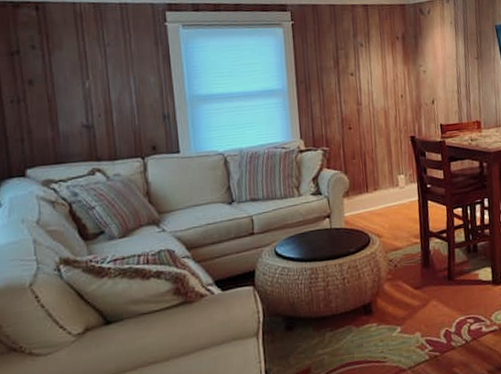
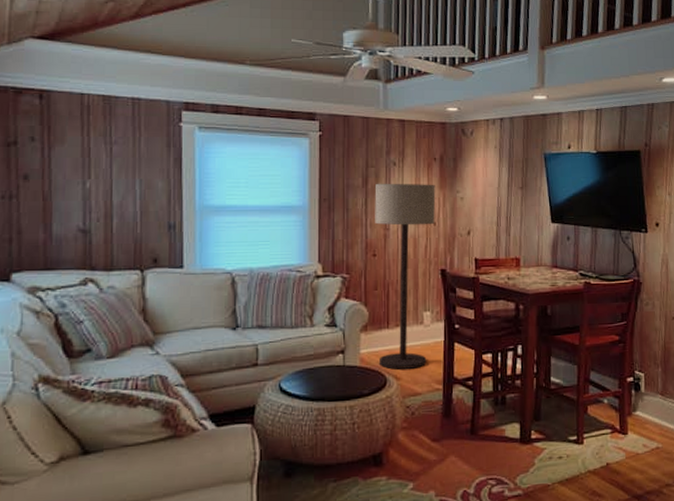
floor lamp: none [345,60,405,229] -> present [374,183,436,369]

